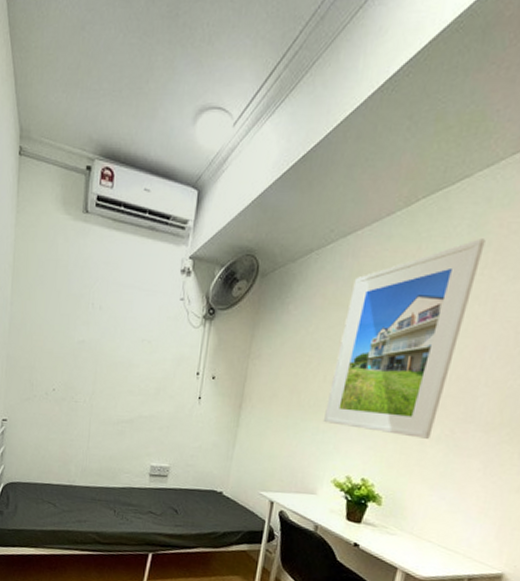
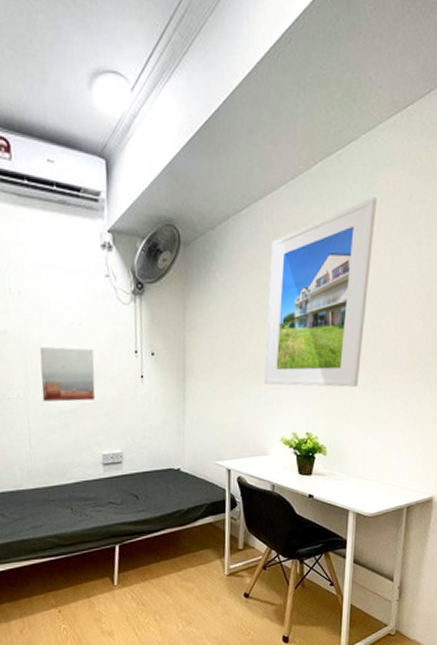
wall art: none [105,358,158,414] -> present [40,346,95,402]

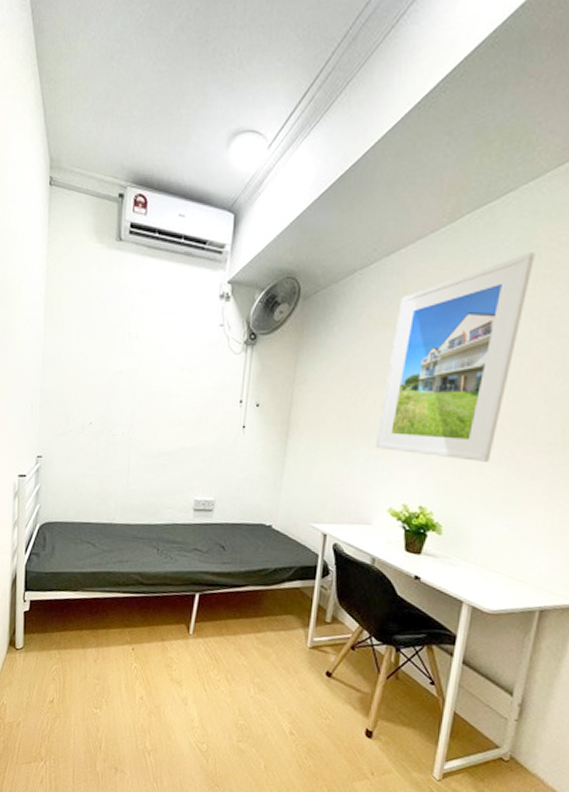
wall art: present [40,346,95,402] -> none [145,388,199,445]

